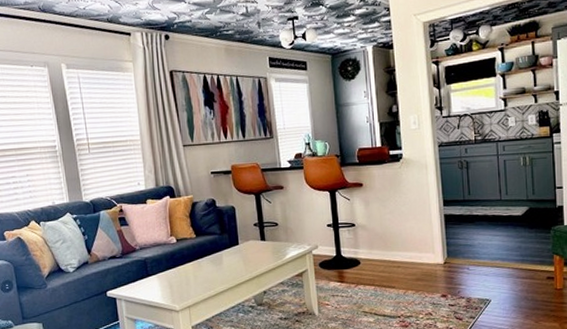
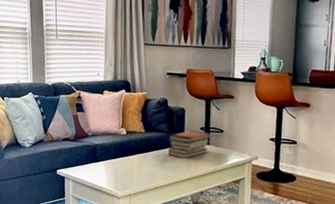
book stack: none [221,227,266,259] -> present [168,130,211,158]

